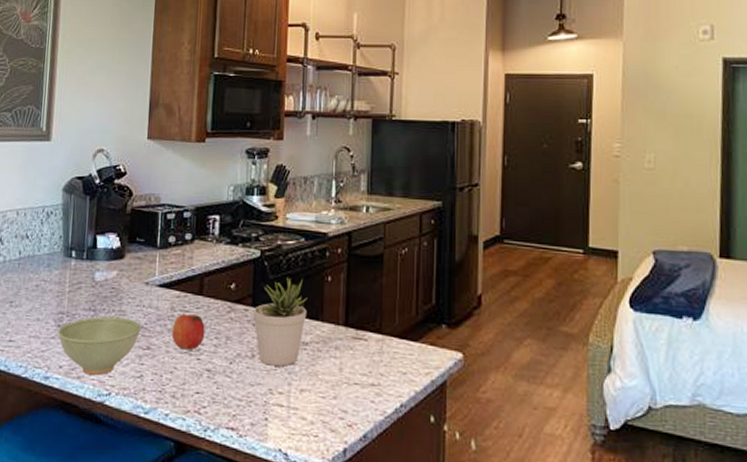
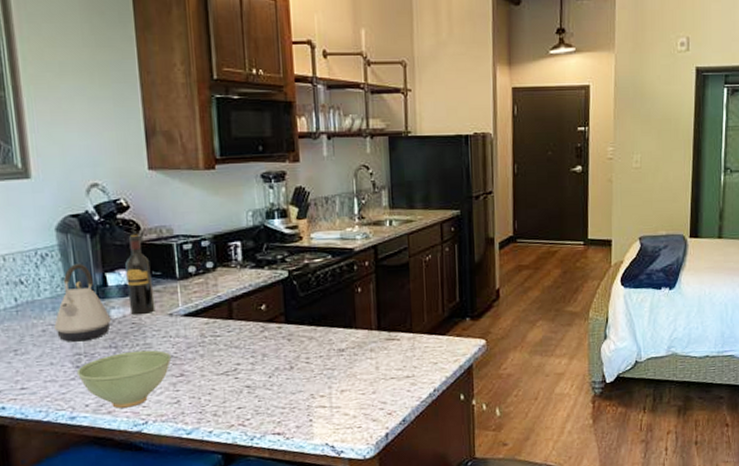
kettle: none [46,224,95,301] -> present [54,264,112,342]
wine bottle: none [111,199,136,280] -> present [125,234,155,314]
fruit: present [171,314,205,350] -> none [204,338,240,372]
potted plant: present [252,277,308,367] -> none [286,293,341,374]

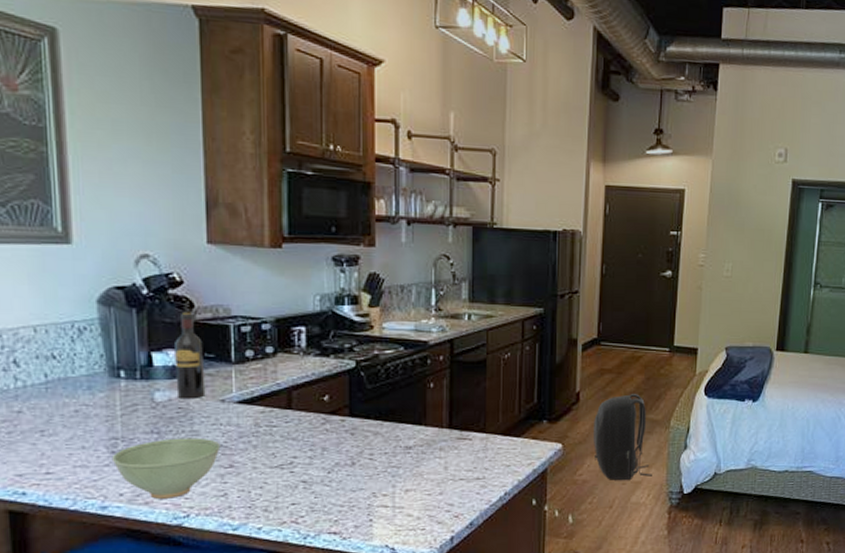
kettle: present [54,264,112,342] -> none [89,340,156,425]
backpack: none [515,287,574,373] -> present [594,393,652,480]

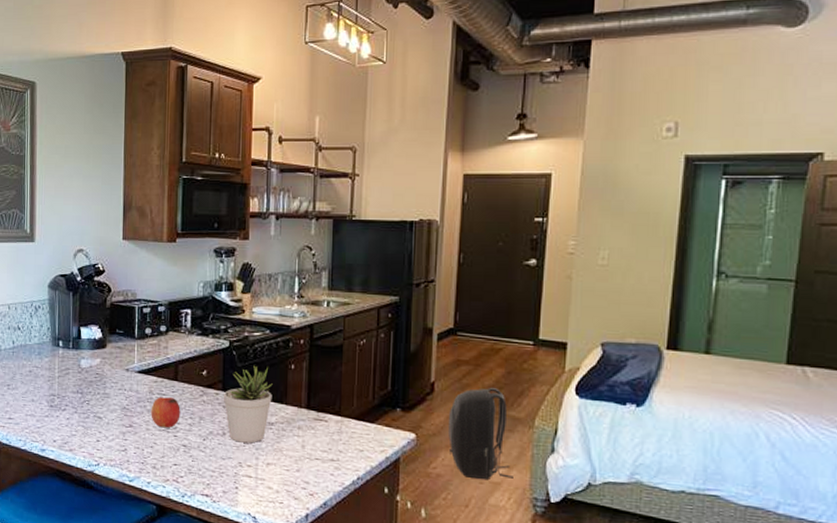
bowl: present [111,437,221,499] -> none [50,398,124,448]
wine bottle: present [175,311,206,398] -> none [95,295,116,367]
fruit: none [258,429,297,465] -> present [151,397,181,428]
potted plant: none [350,386,409,471] -> present [223,365,273,443]

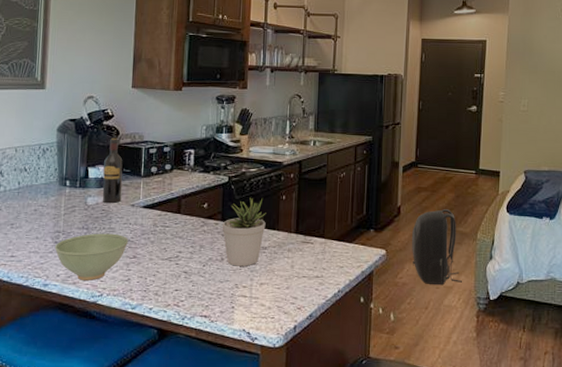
bowl: none [50,398,124,448] -> present [54,233,129,280]
wine bottle: none [95,295,116,367] -> present [102,137,123,203]
fruit: present [151,397,181,428] -> none [154,229,183,257]

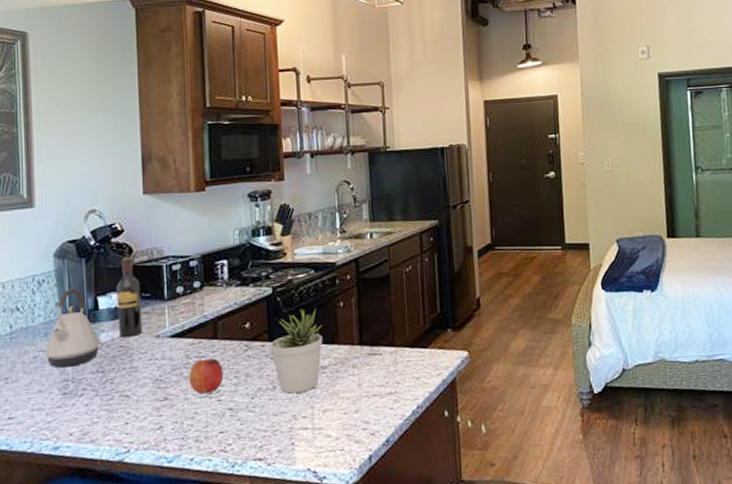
kettle: none [44,158,88,221] -> present [45,288,101,368]
bowl: present [54,233,129,280] -> none [63,373,156,436]
fruit: none [154,229,183,257] -> present [188,358,224,394]
backpack: present [412,208,462,284] -> none [496,293,560,385]

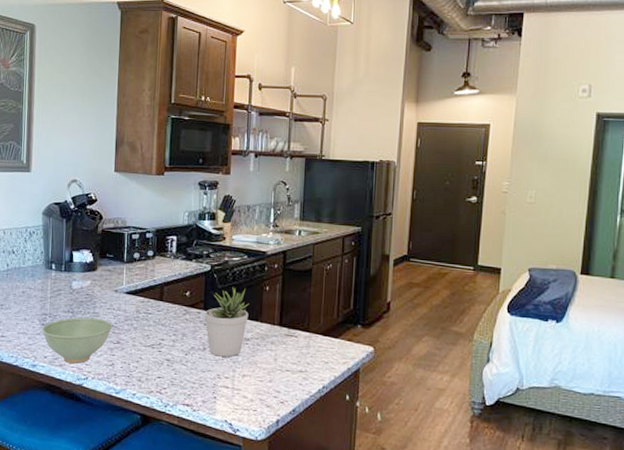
kettle: present [45,288,101,368] -> none [31,242,73,304]
bowl: none [63,373,156,436] -> present [41,317,112,364]
wine bottle: present [117,256,143,337] -> none [86,222,106,288]
fruit: present [188,358,224,394] -> none [137,315,165,344]

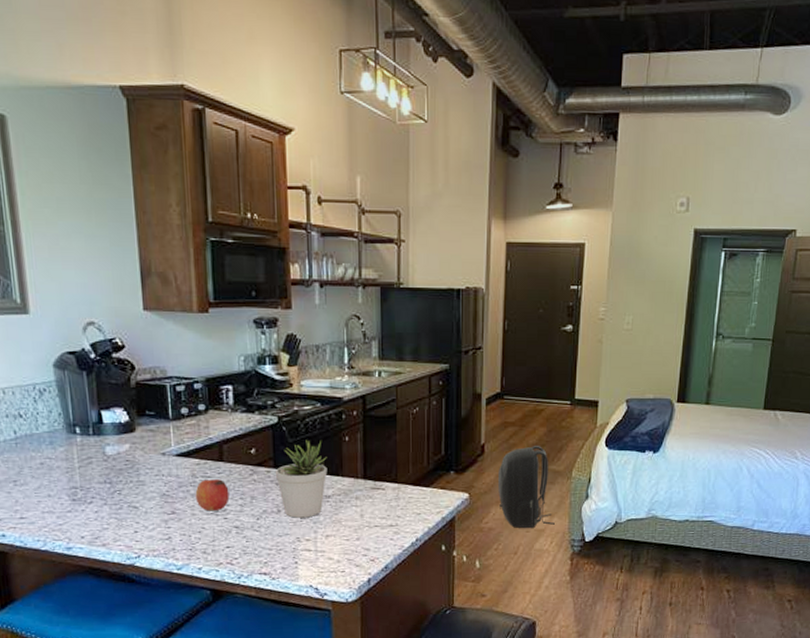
bowl: present [41,317,112,364] -> none [73,487,164,541]
fruit: none [137,315,165,344] -> present [195,479,230,512]
backpack: none [402,306,455,386] -> present [498,445,555,528]

